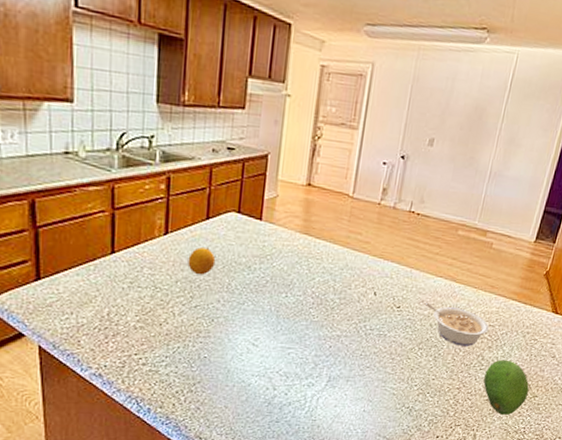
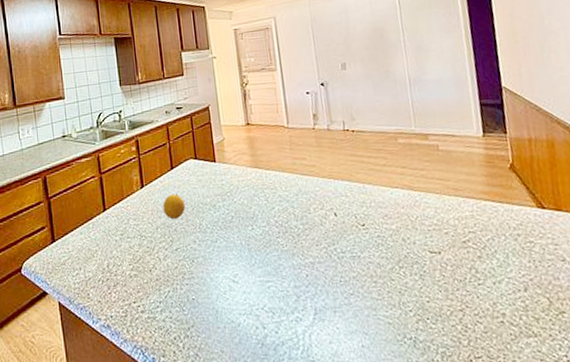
legume: present [426,302,489,346] -> none [390,215,471,259]
fruit: present [483,359,529,415] -> none [486,269,553,340]

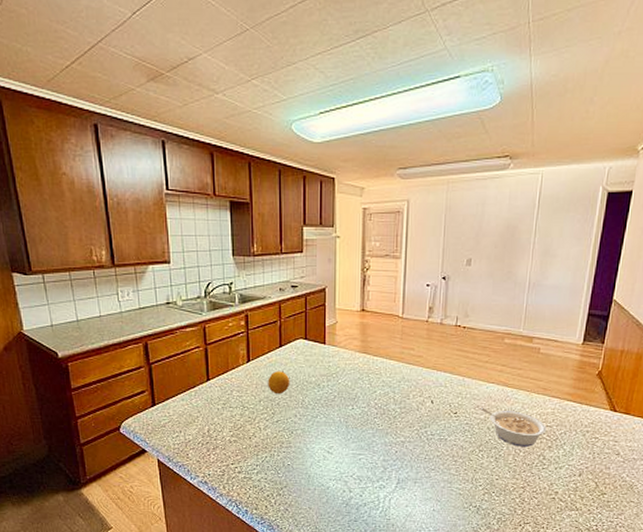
legume: none [390,215,471,259] -> present [481,407,547,447]

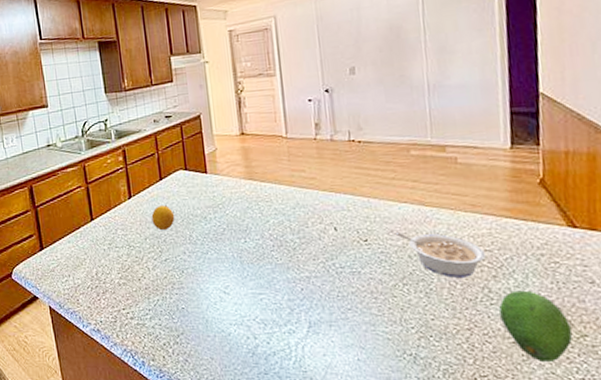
fruit: none [548,458,596,513] -> present [499,290,572,361]

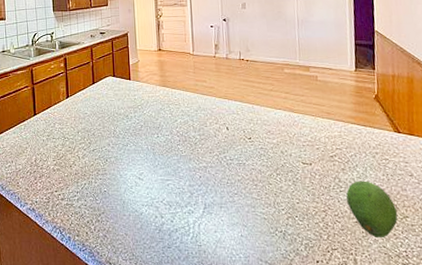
fruit: present [151,204,175,231] -> none [84,104,103,126]
legume: present [396,231,486,278] -> none [273,132,337,170]

